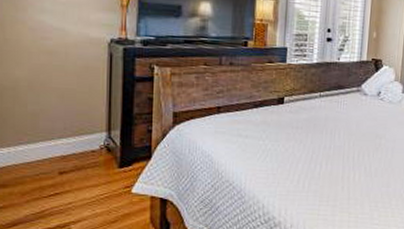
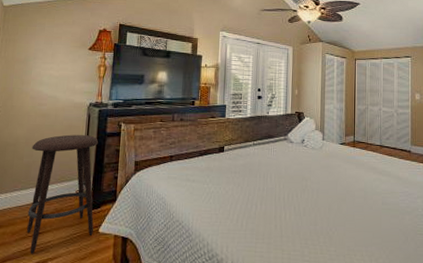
stool: none [37,78,126,217] -> present [27,134,99,254]

